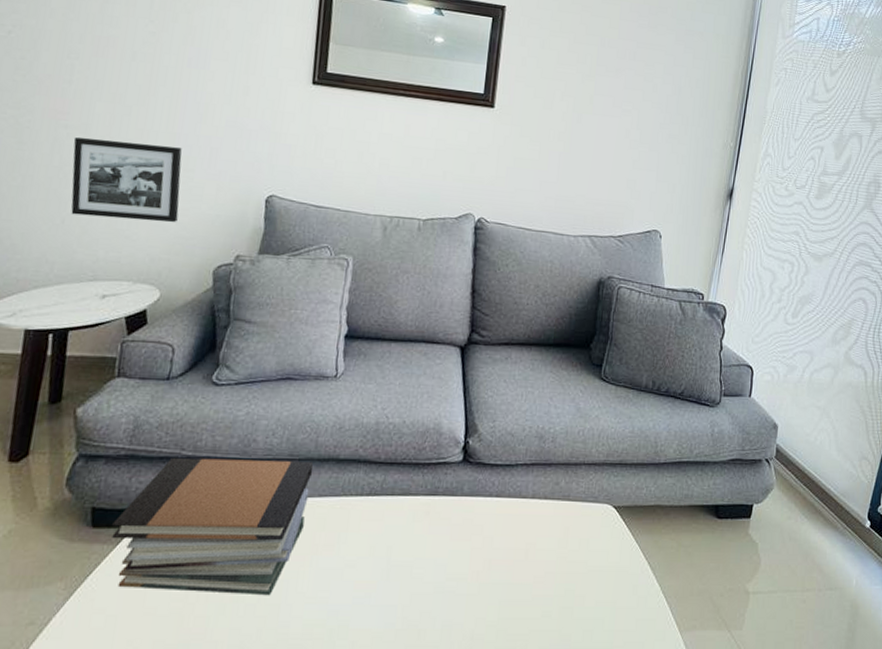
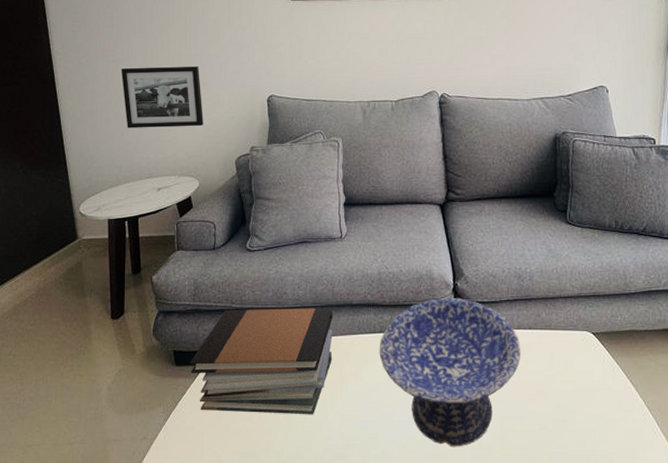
decorative bowl: none [363,457,533,638] -> present [379,298,521,447]

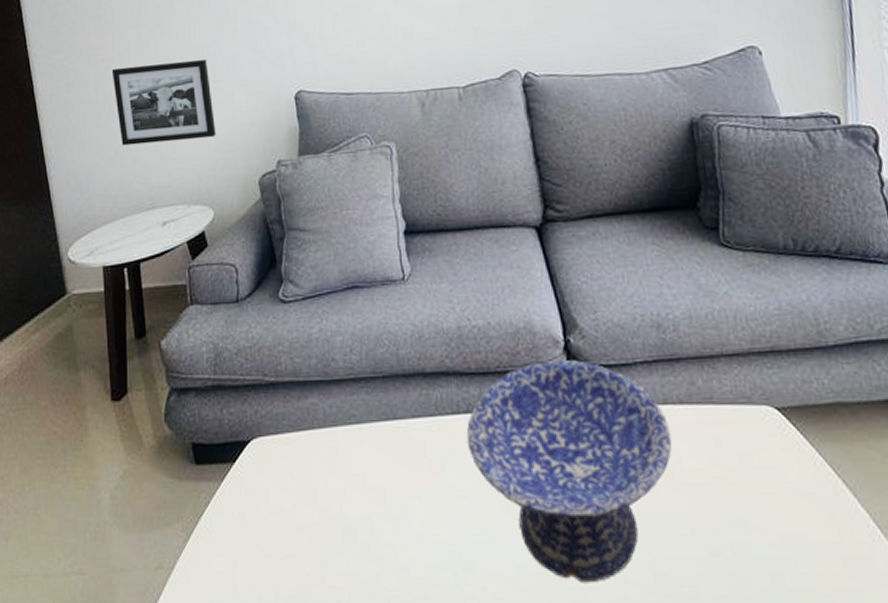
book stack: present [190,308,333,415] -> none [213,379,403,534]

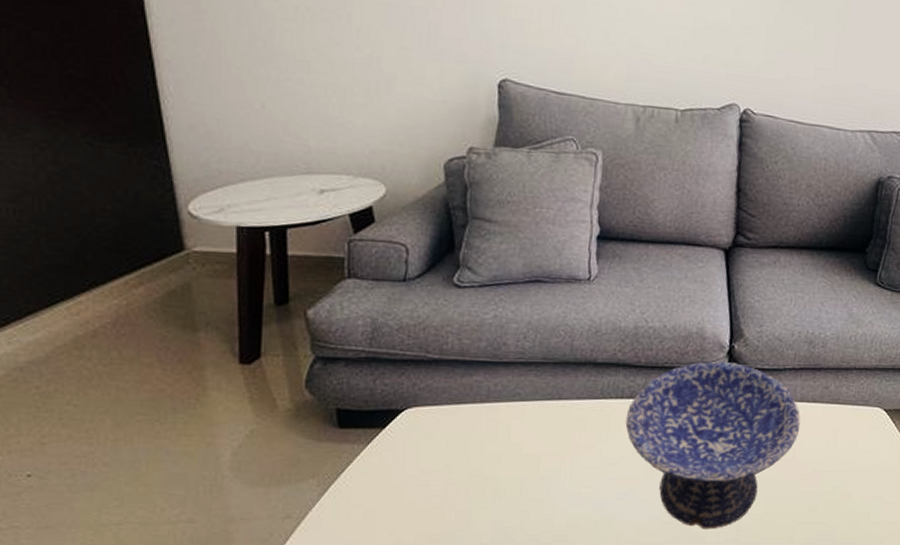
picture frame: present [111,60,216,146] -> none [262,5,398,110]

